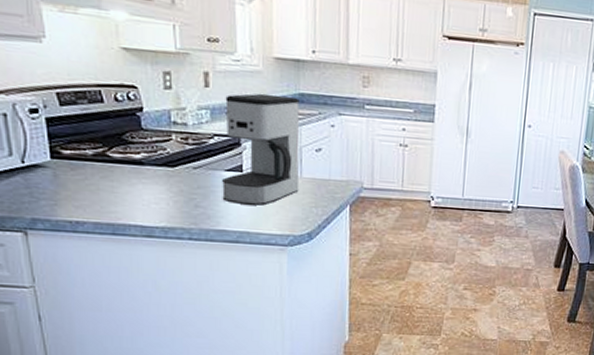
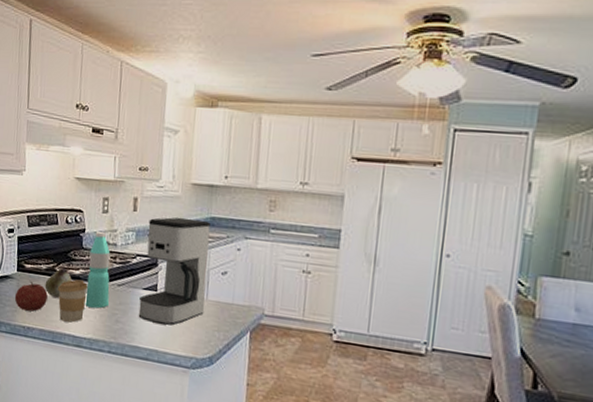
fruit: none [51,170,100,204] -> present [14,282,48,312]
fruit: none [94,151,131,186] -> present [44,267,72,298]
coffee cup: none [112,164,154,212] -> present [57,279,88,323]
water bottle: none [152,109,185,195] -> present [85,231,111,309]

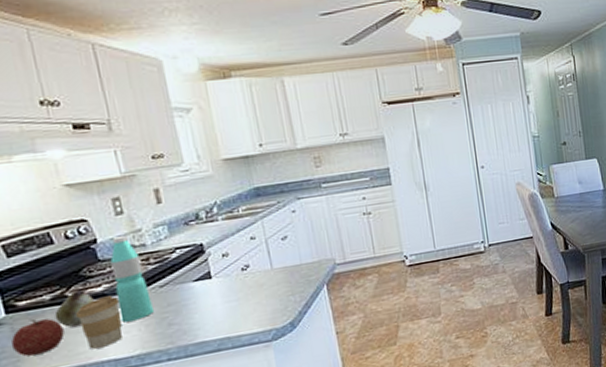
coffee maker: present [138,217,211,325] -> none [180,193,273,312]

